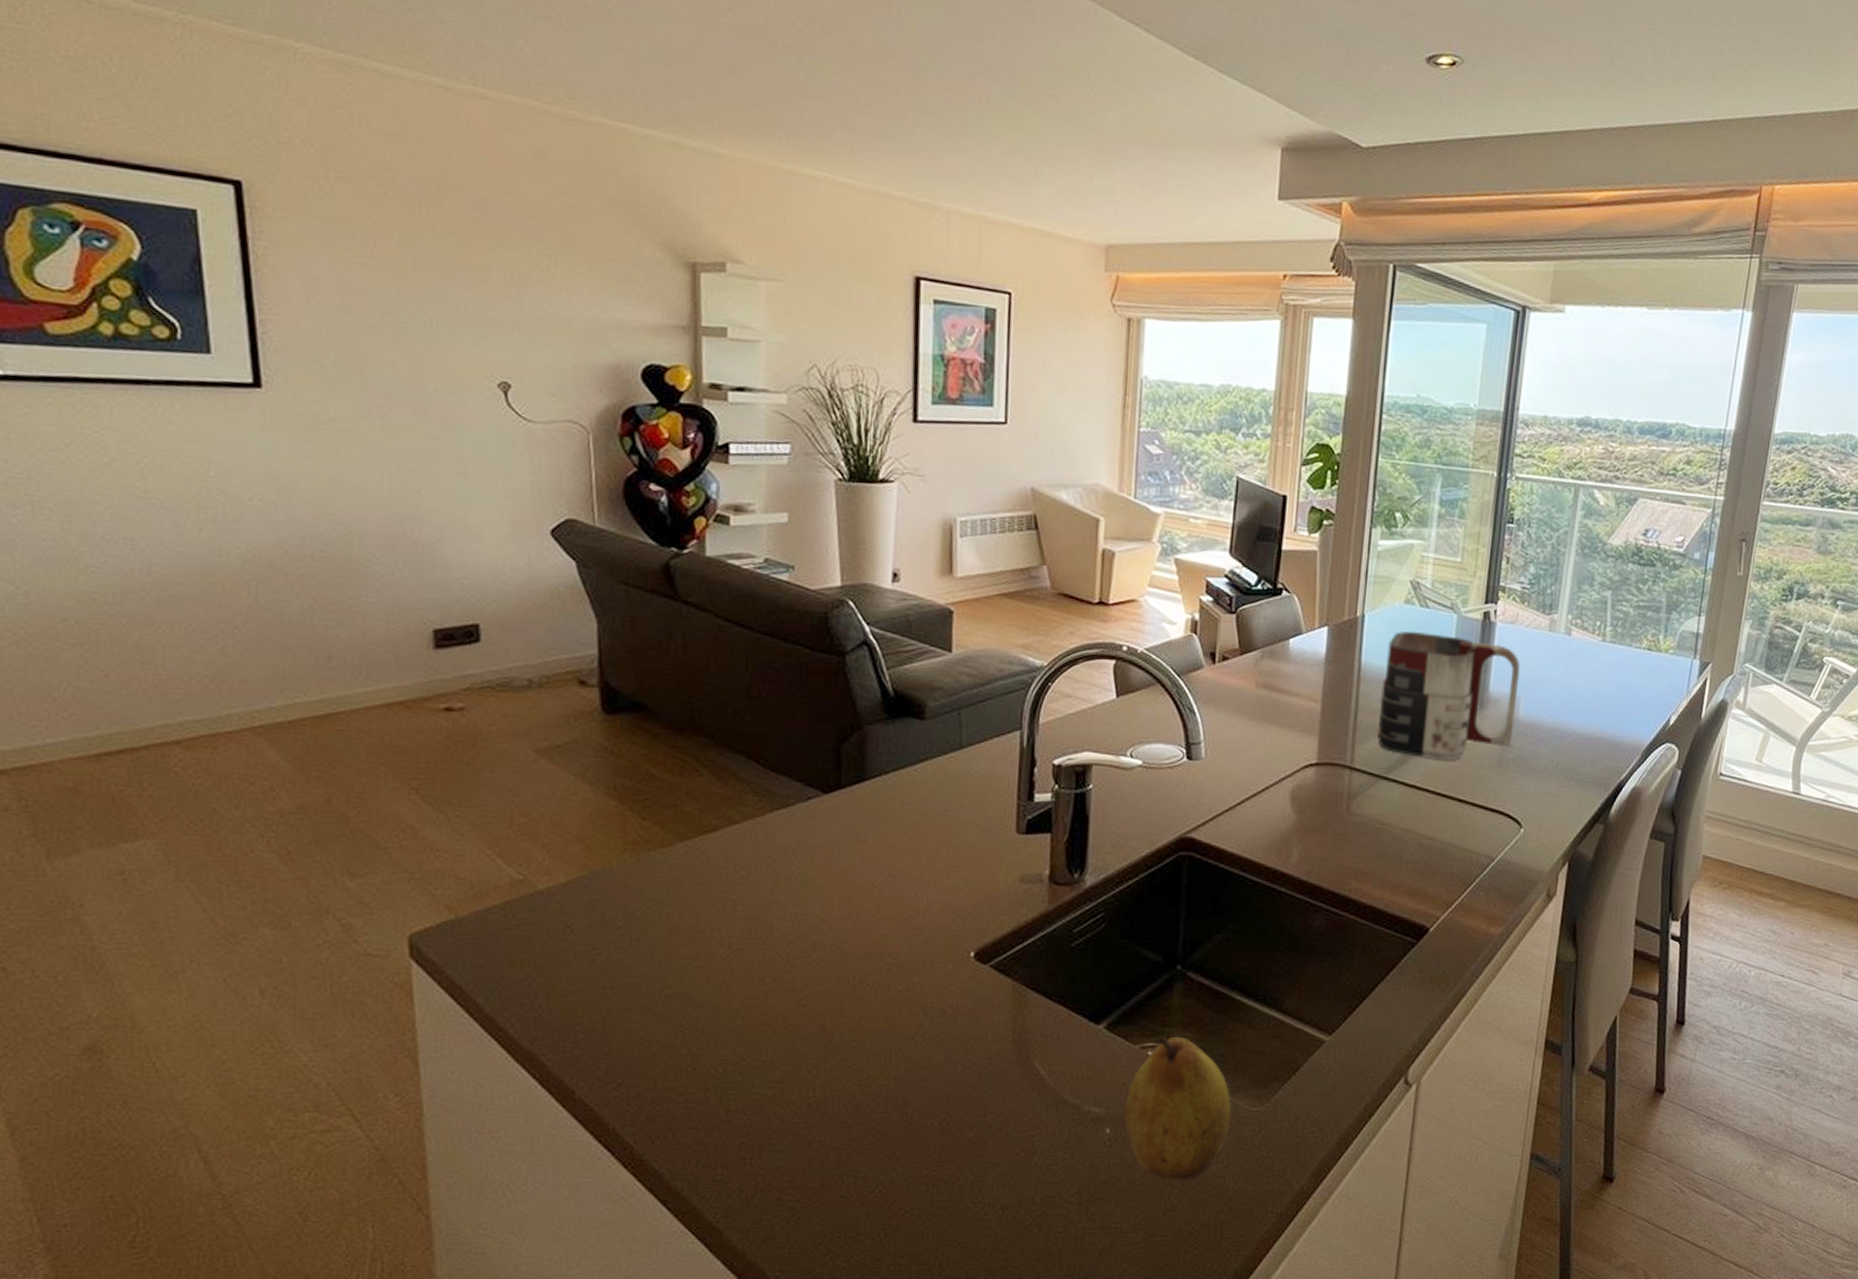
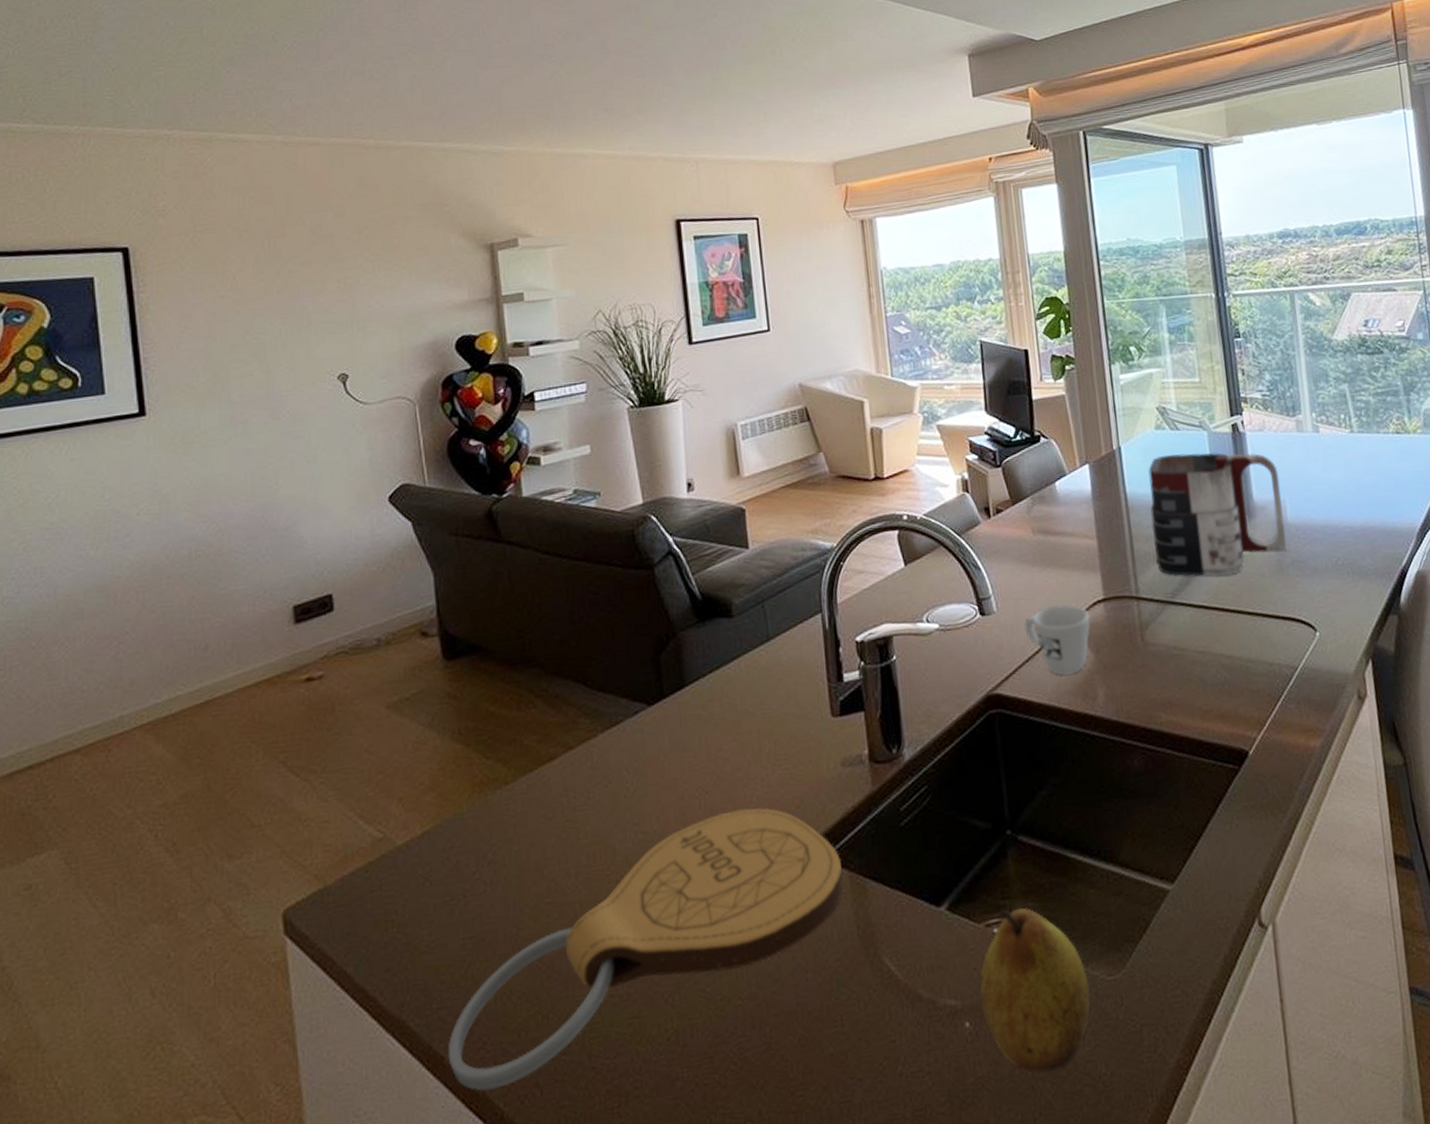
cutting board: none [579,907,1006,1127] -> present [447,808,843,1091]
mug: none [1230,761,1299,830] -> present [1024,604,1090,675]

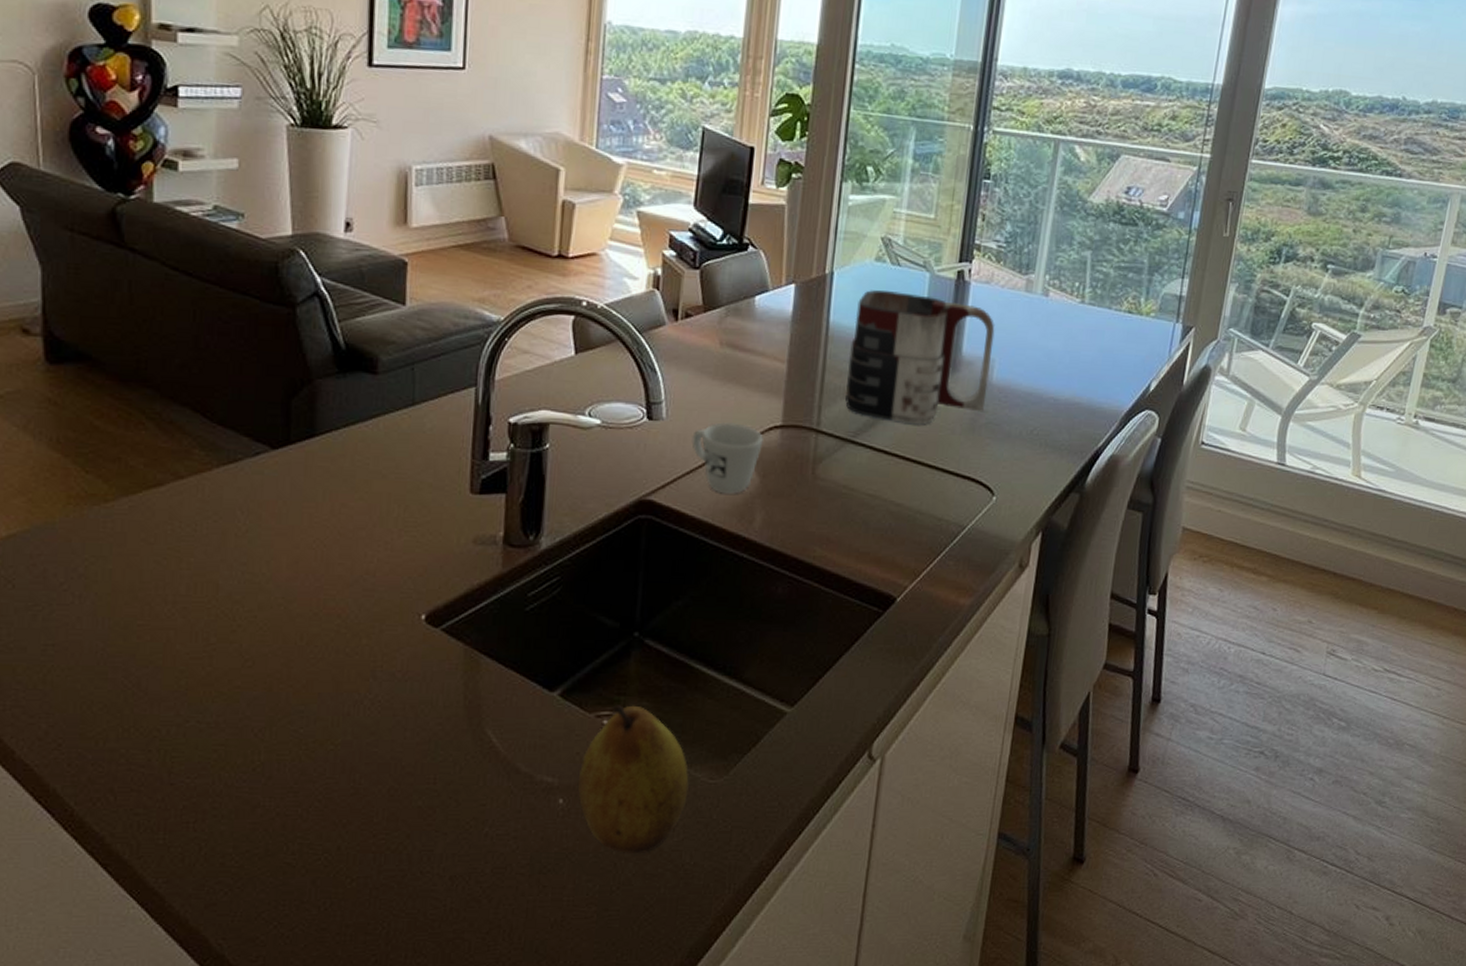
cutting board: present [447,808,843,1091] -> none [19,567,458,788]

